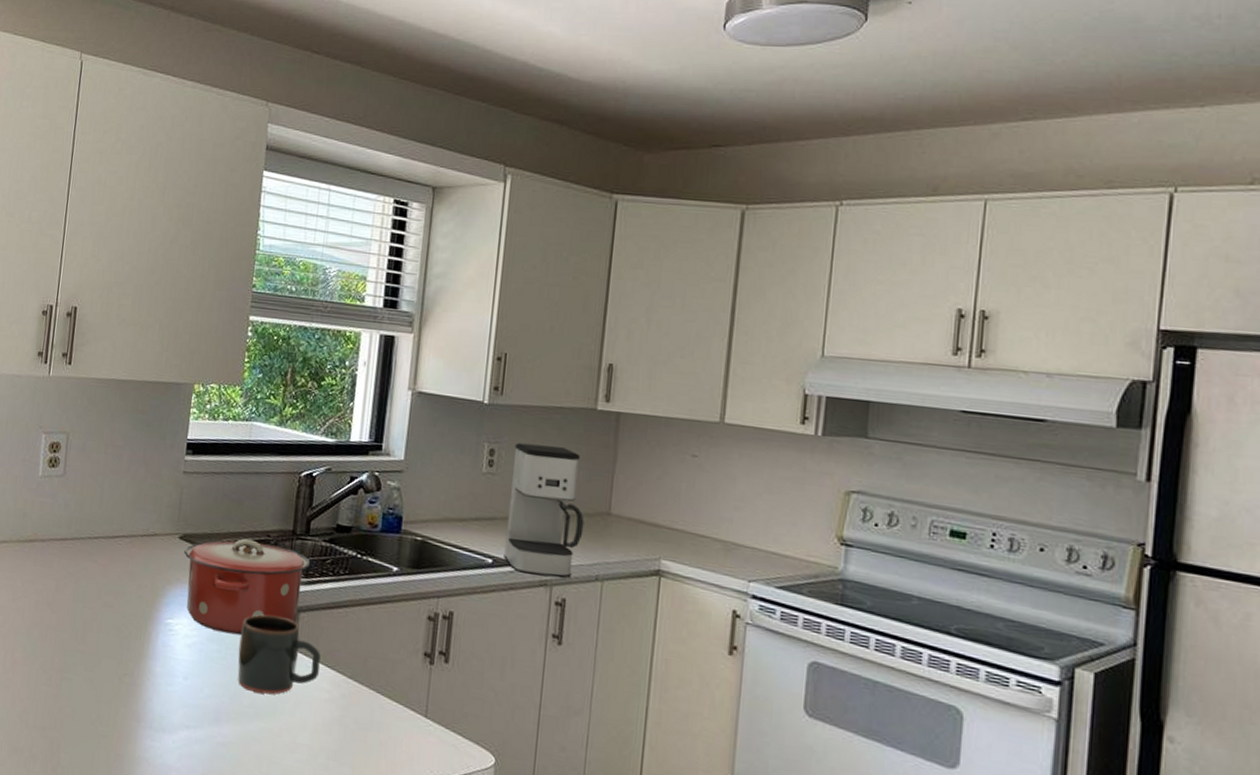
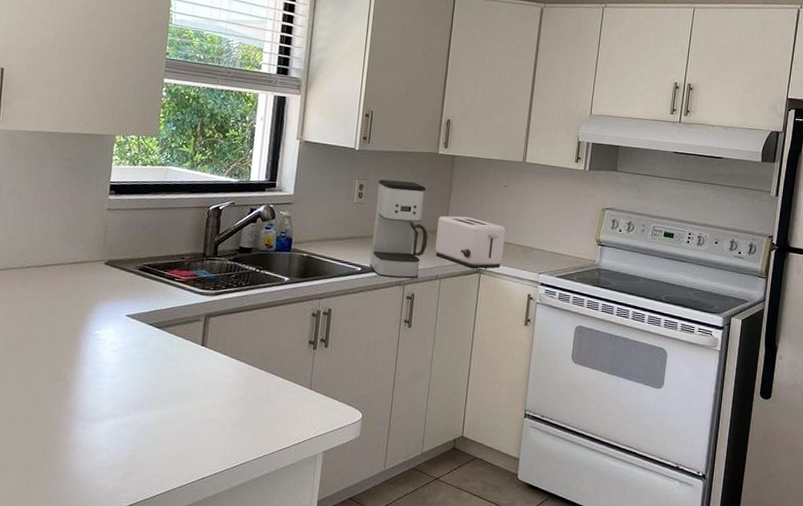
casserole: present [184,538,311,635] -> none [109,261,218,339]
mug: present [237,614,321,695] -> none [158,321,227,384]
toaster: none [594,494,698,570] -> present [435,215,507,269]

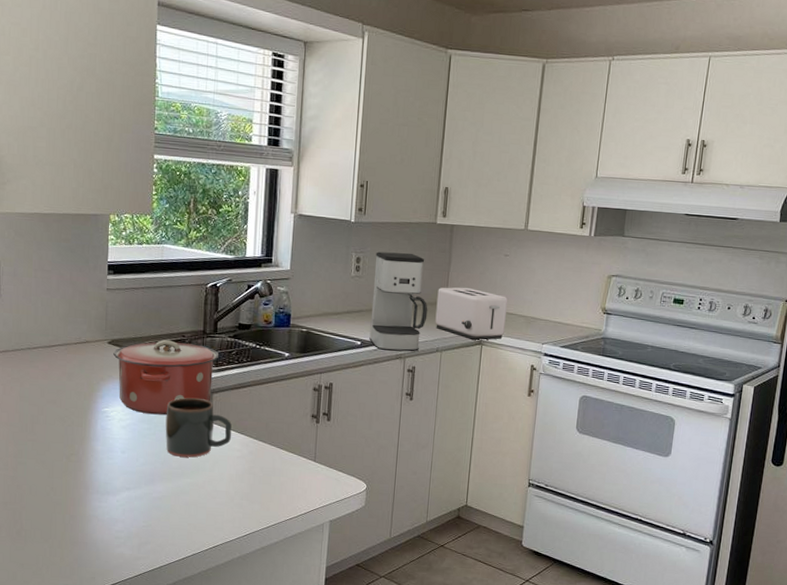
casserole: none [109,261,218,339] -> present [113,339,220,415]
mug: none [158,321,227,384] -> present [165,398,232,458]

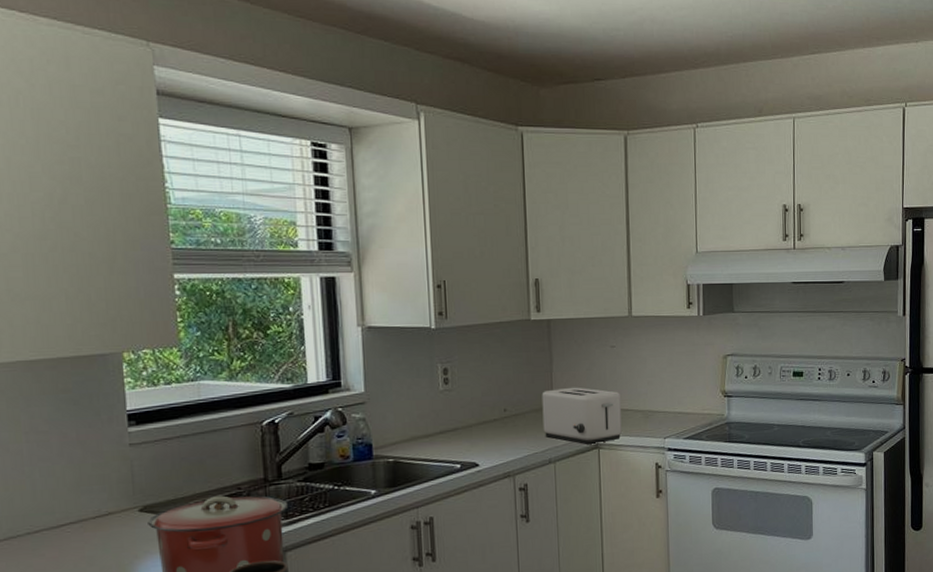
coffee maker: present [369,251,428,352] -> none [465,356,534,471]

